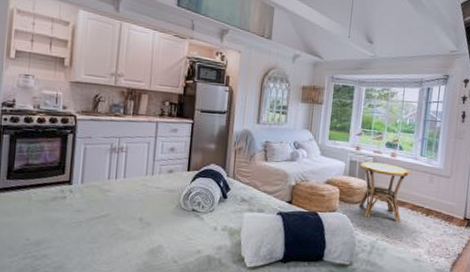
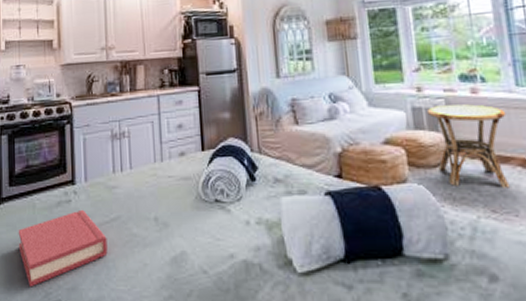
hardback book: none [11,205,96,264] -> present [18,209,108,287]

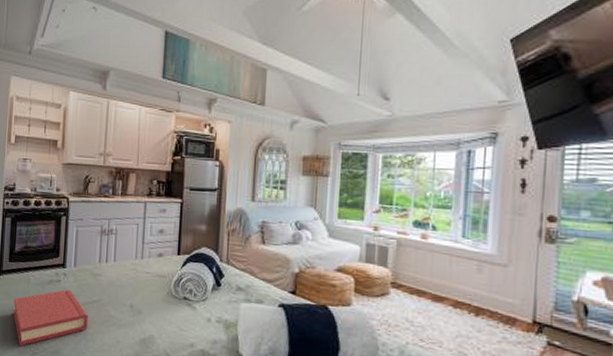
side table: present [426,104,511,188] -> none [379,245,449,323]

